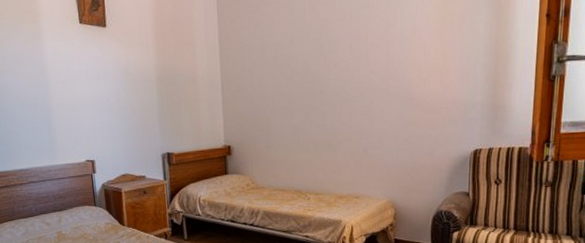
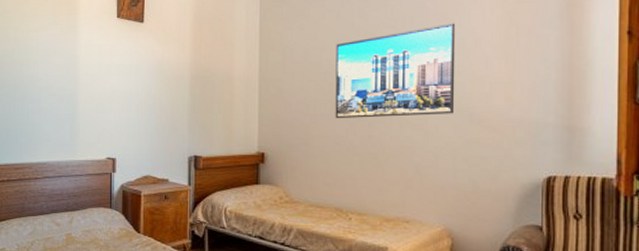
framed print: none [290,13,398,111] -> present [335,23,456,119]

